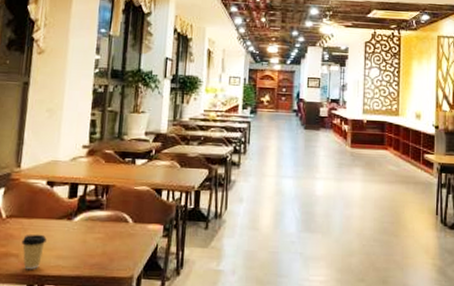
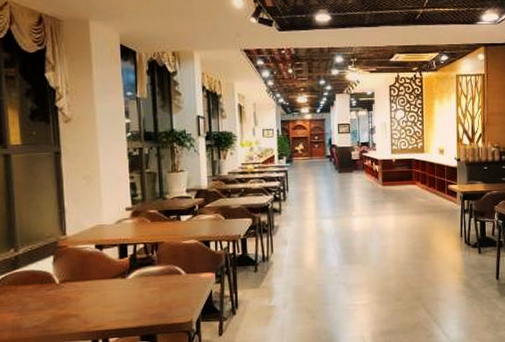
coffee cup: present [21,234,47,270] -> none [79,294,104,327]

